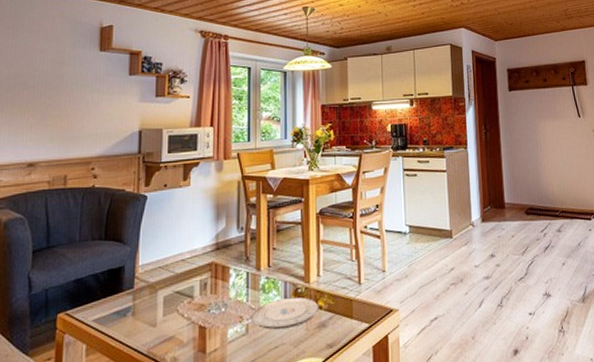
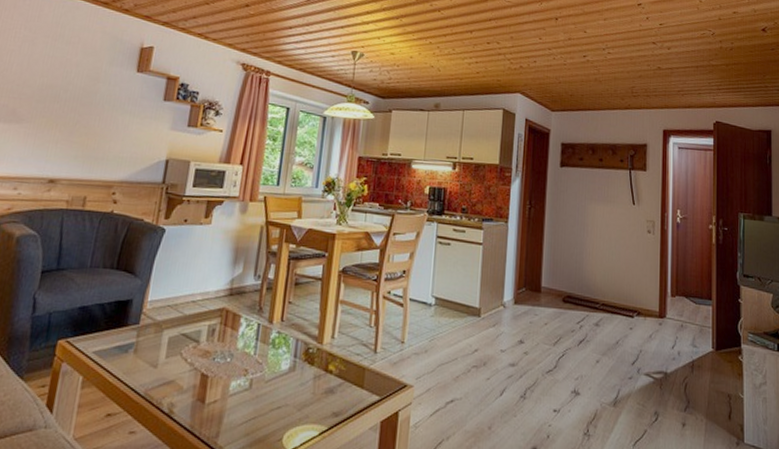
plate: present [251,297,319,329] -> none [257,356,330,389]

